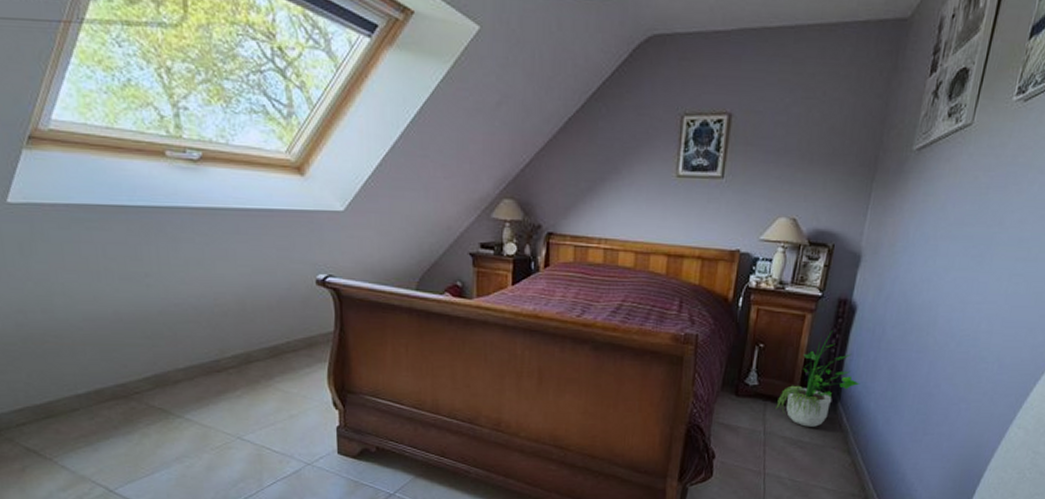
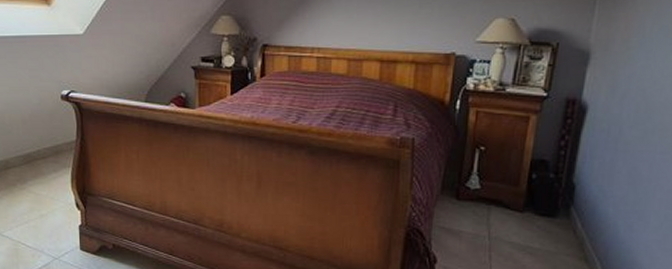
potted plant: present [776,330,860,427] -> none [500,131,596,232]

